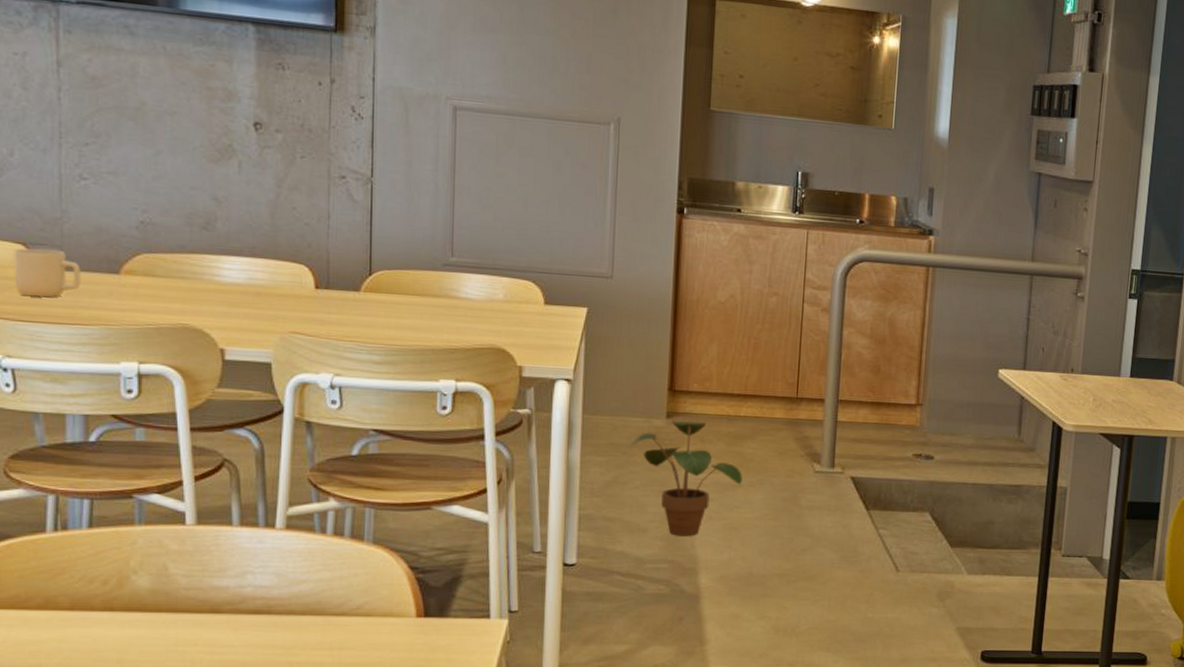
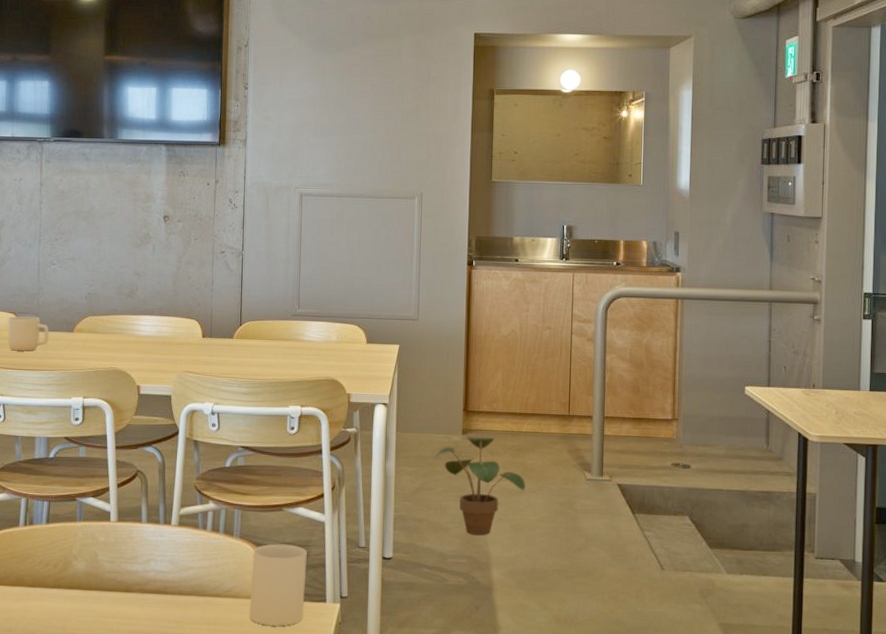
cup: none [386,550,465,648] -> present [248,544,307,626]

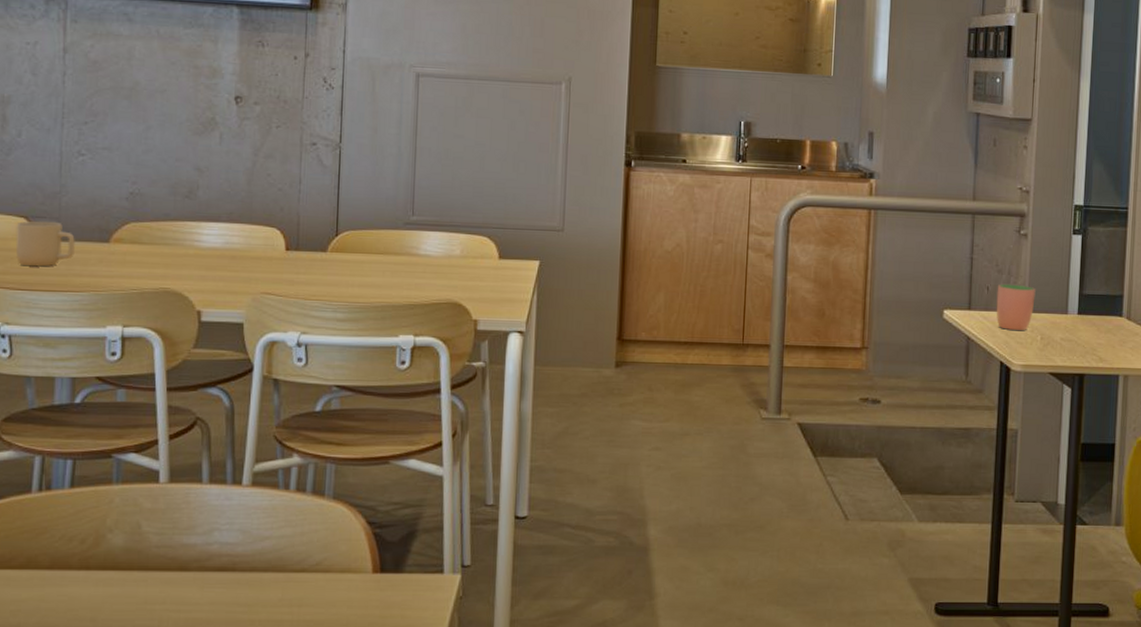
cup: present [248,544,307,626] -> none [343,504,420,604]
potted plant: present [433,436,525,536] -> none [579,369,690,487]
cup: none [793,363,830,406] -> present [996,283,1036,331]

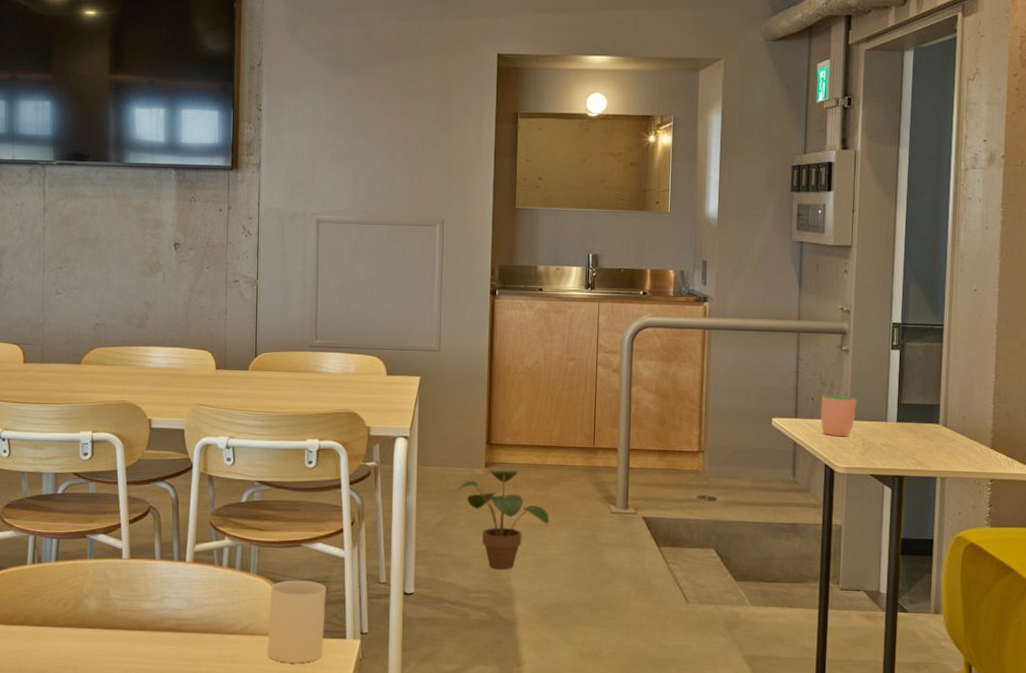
mug: present [15,221,75,267] -> none [11,347,55,384]
cup: none [343,504,420,604] -> present [266,580,326,663]
potted plant: none [579,369,690,487] -> present [455,469,549,570]

